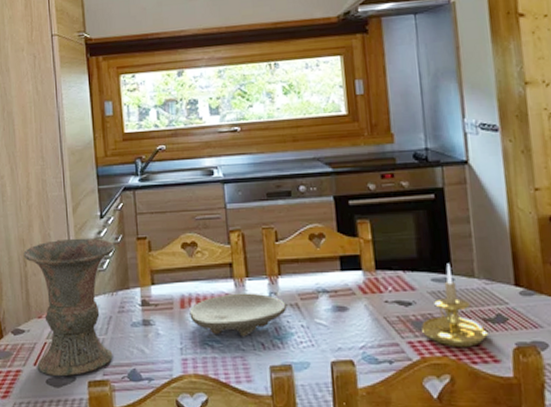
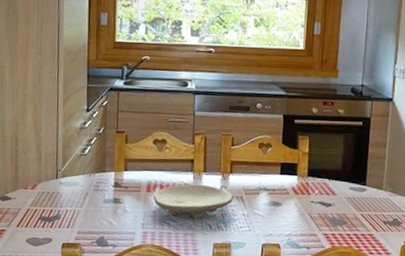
vase: present [23,238,116,376] -> none [16,125,98,238]
candle holder: present [422,263,488,347] -> none [336,177,385,242]

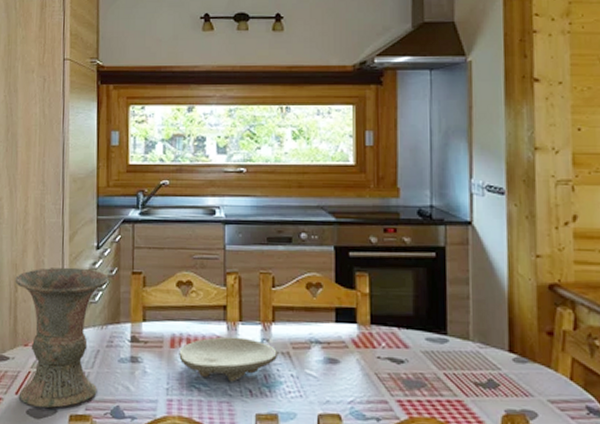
vase: none [16,125,98,238] -> present [15,267,110,408]

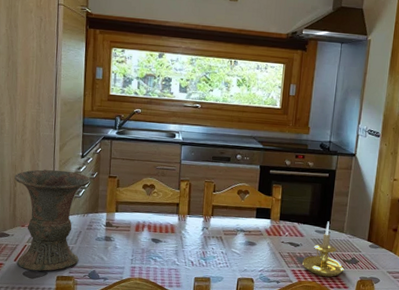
bowl: present [179,336,277,382] -> none [142,225,213,256]
candle holder: none [412,323,478,410] -> present [302,221,344,277]

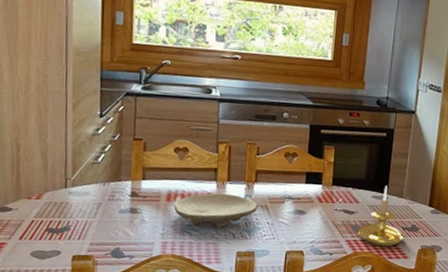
vase: present [14,169,91,271] -> none [17,131,112,250]
bowl: none [142,225,213,256] -> present [174,193,257,228]

